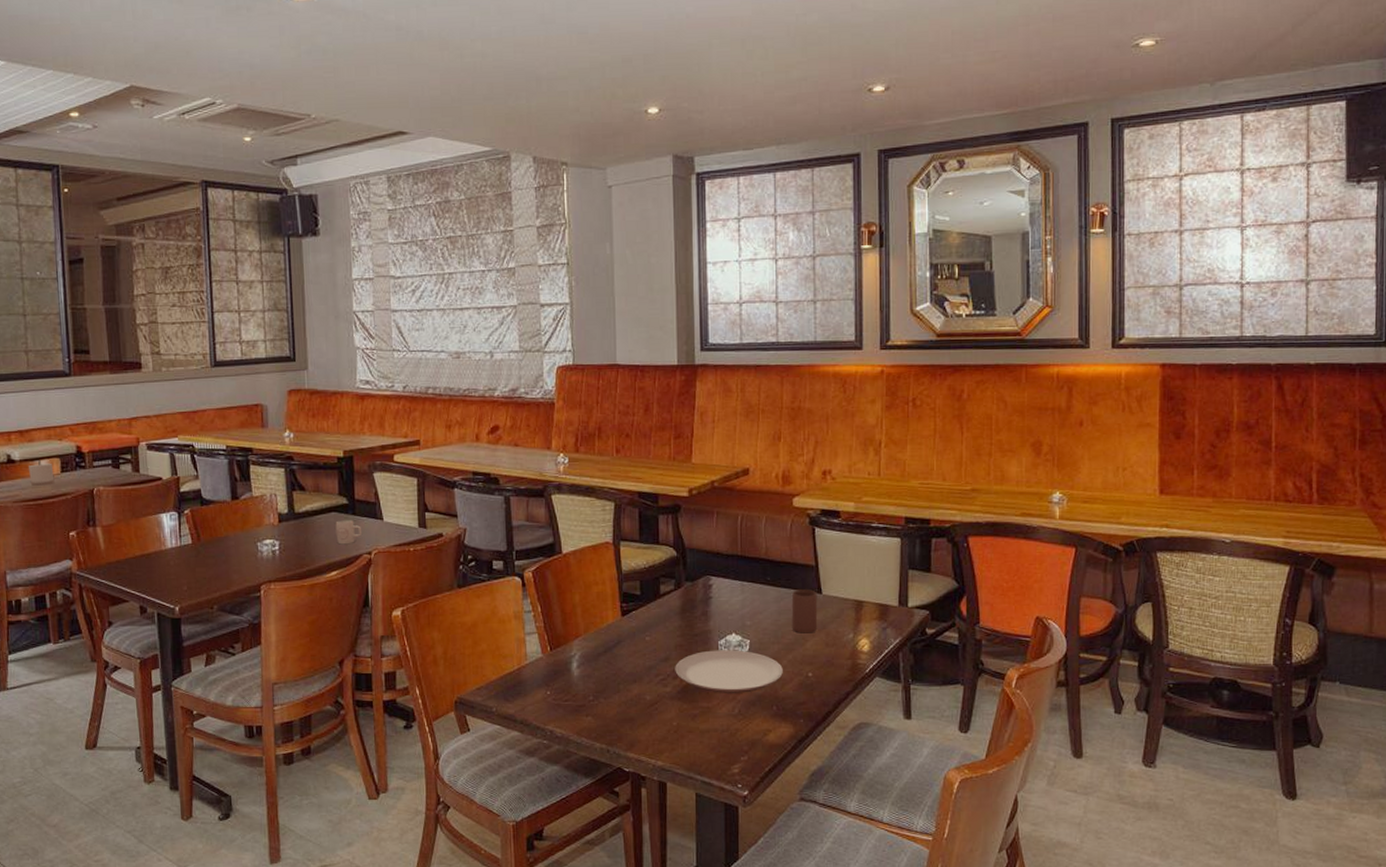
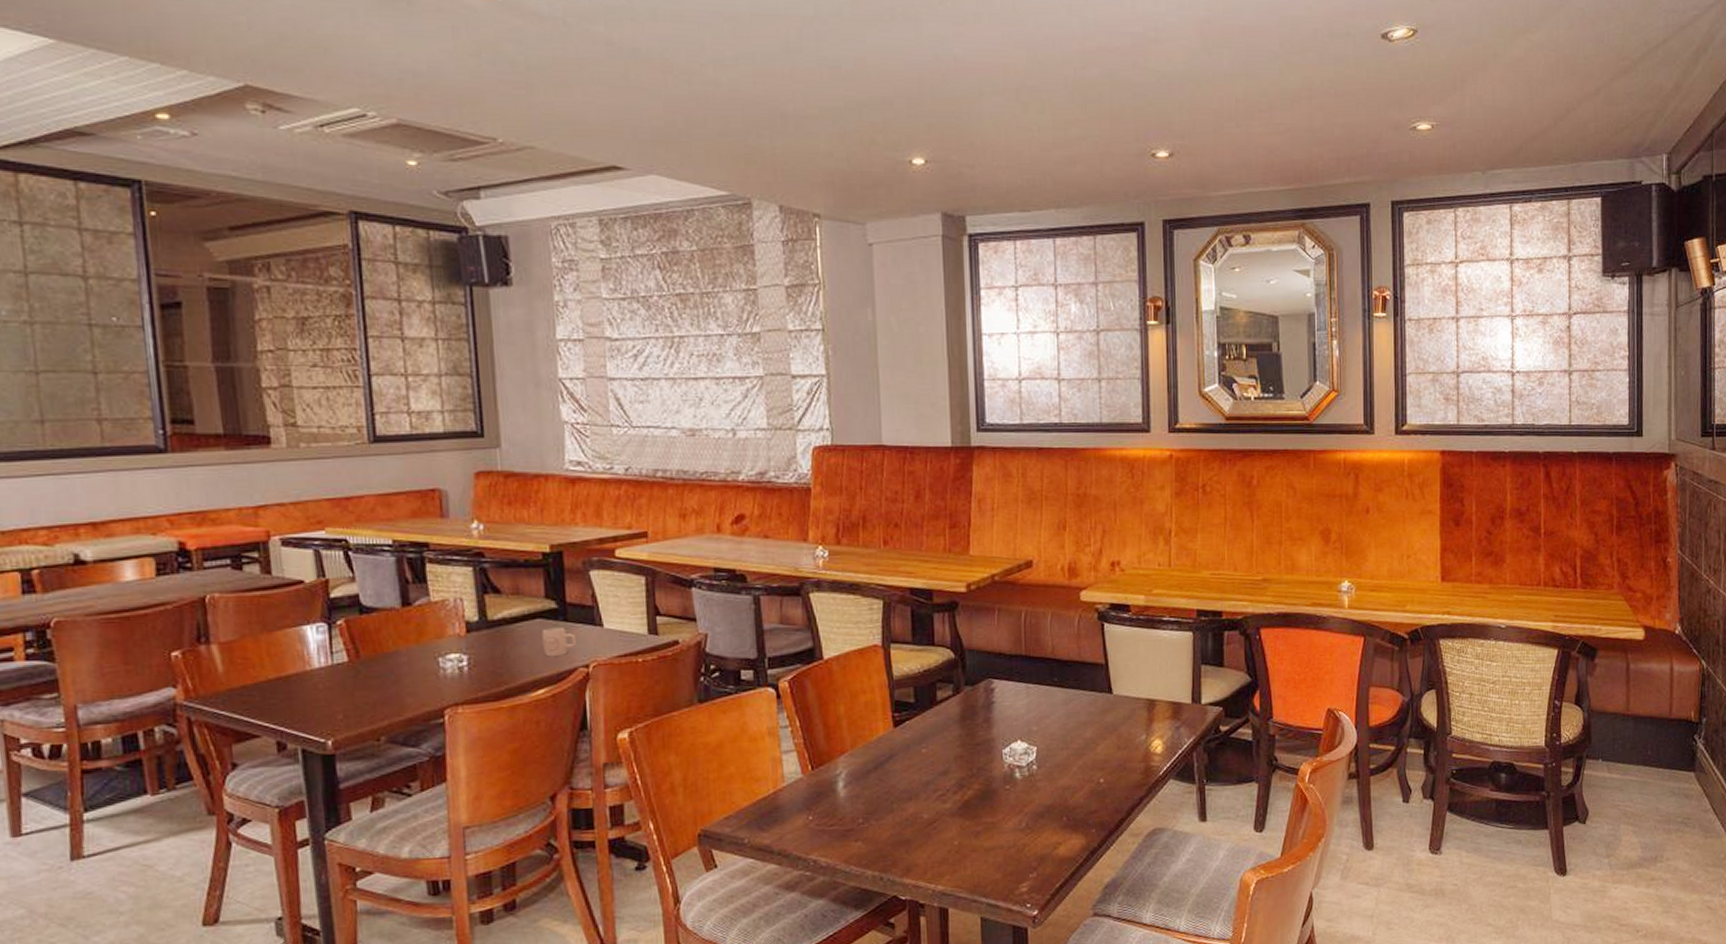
candle: present [29,460,55,486] -> none [107,560,147,594]
plate: present [675,650,783,693] -> none [955,758,1073,807]
cup: present [791,589,818,634] -> none [1080,689,1108,737]

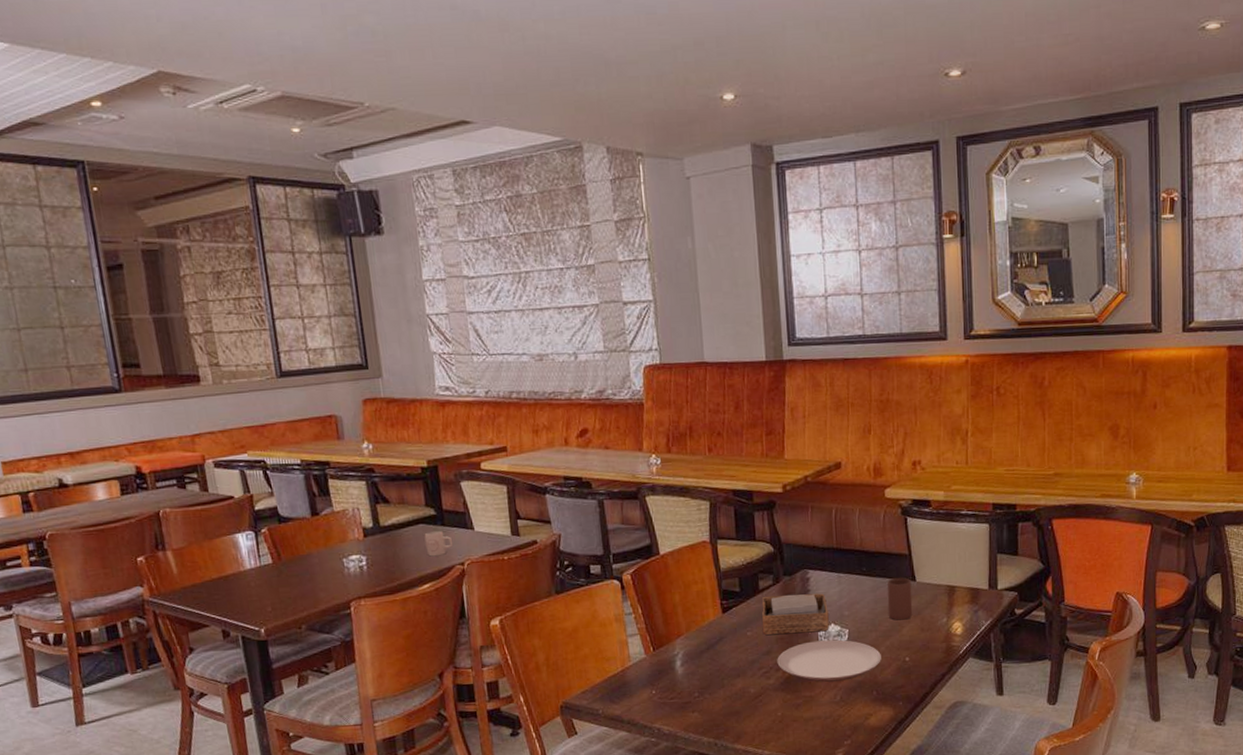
napkin holder: none [938,706,1015,753] -> present [761,593,829,636]
plate: none [955,758,1073,807] -> present [777,639,881,682]
cup: none [1080,689,1108,737] -> present [887,578,913,620]

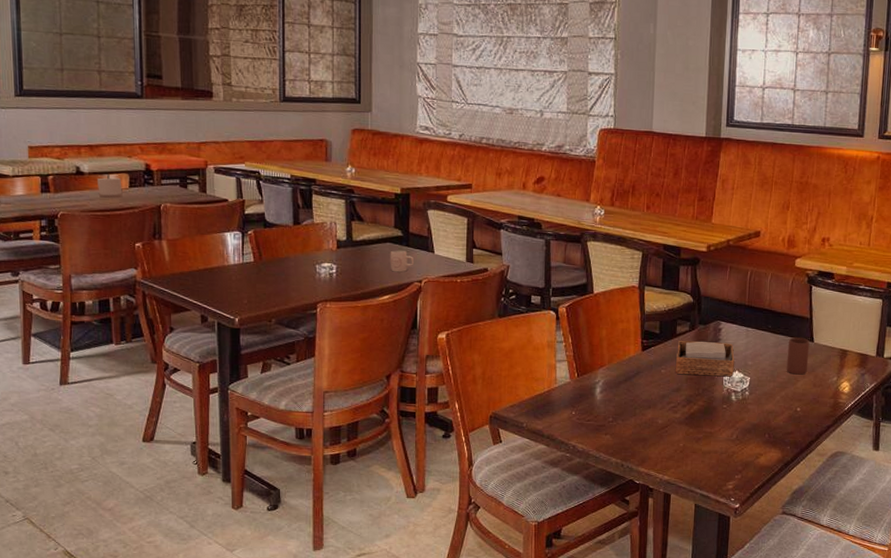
candle: none [84,483,115,511] -> present [97,174,123,199]
plate: present [777,639,881,682] -> none [684,384,776,422]

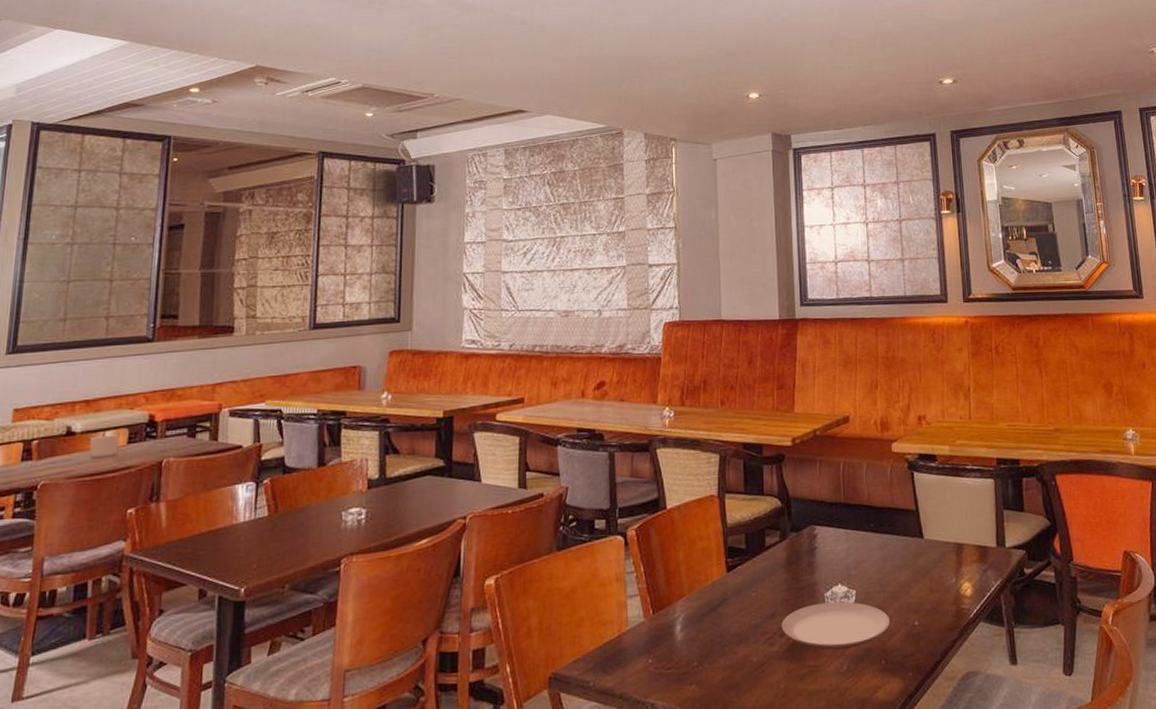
mug: present [390,250,415,273] -> none [429,483,458,510]
napkin holder: present [675,340,735,377] -> none [767,551,836,597]
plate: none [684,384,776,422] -> present [781,601,890,650]
cup: present [786,337,810,375] -> none [894,534,921,581]

